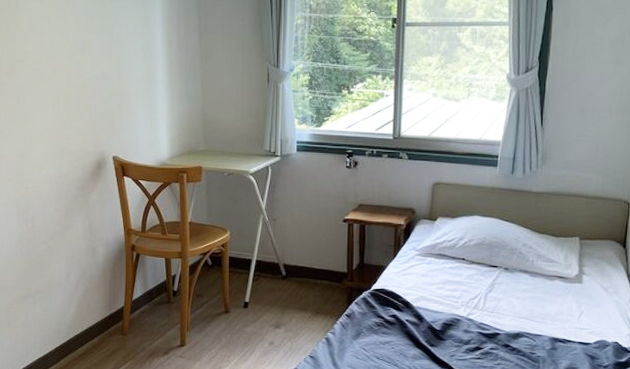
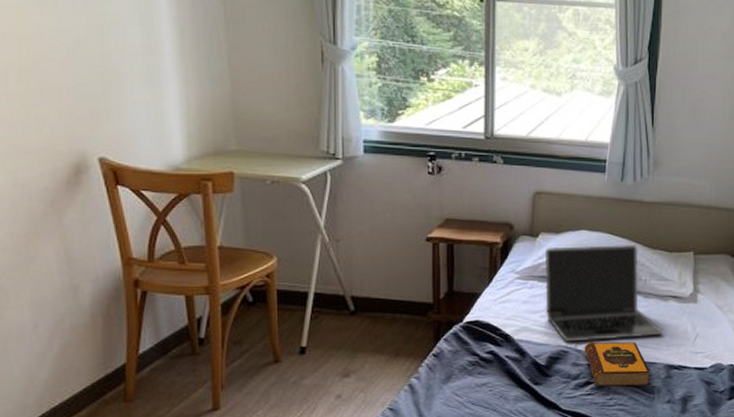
laptop: none [441,229,548,312] -> present [544,245,662,342]
hardback book: none [475,312,536,356] -> present [584,342,650,387]

